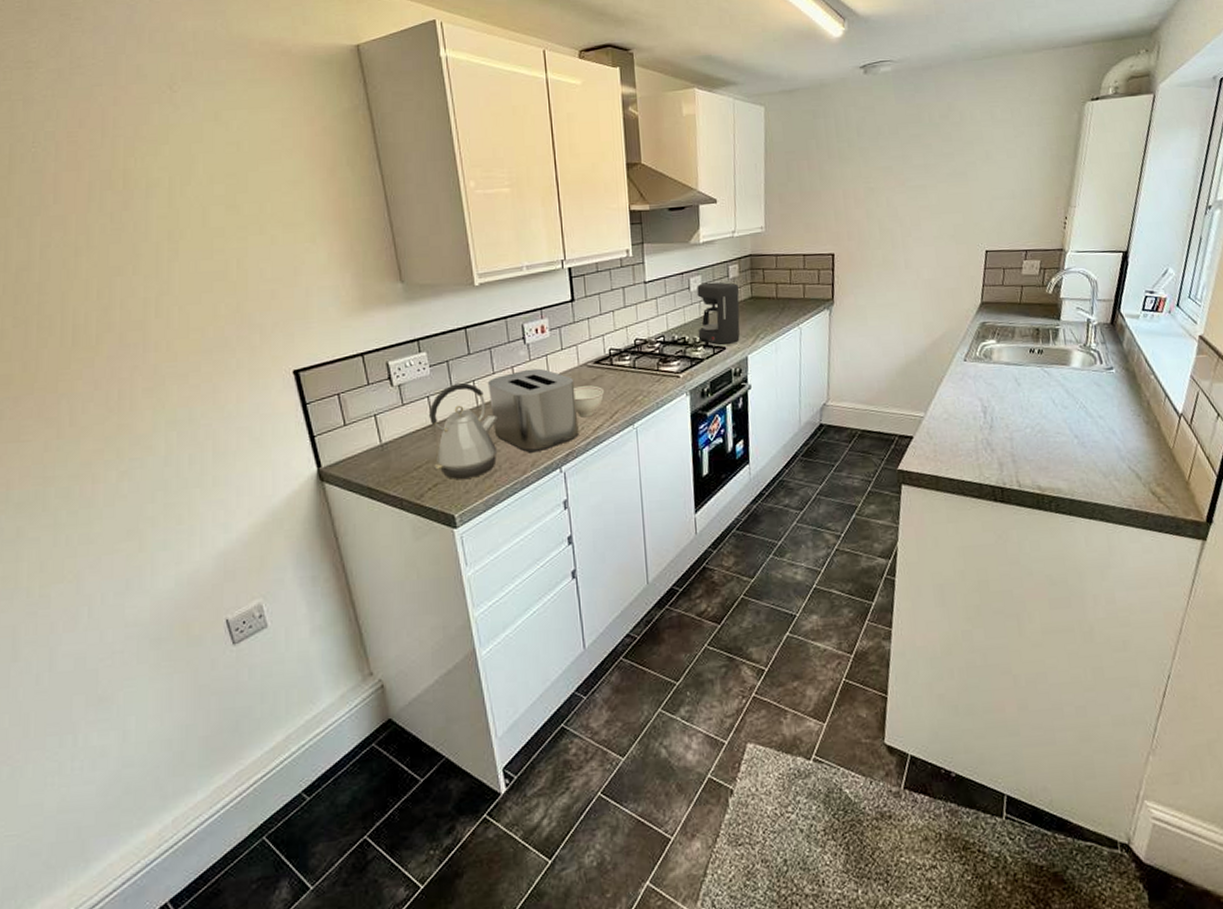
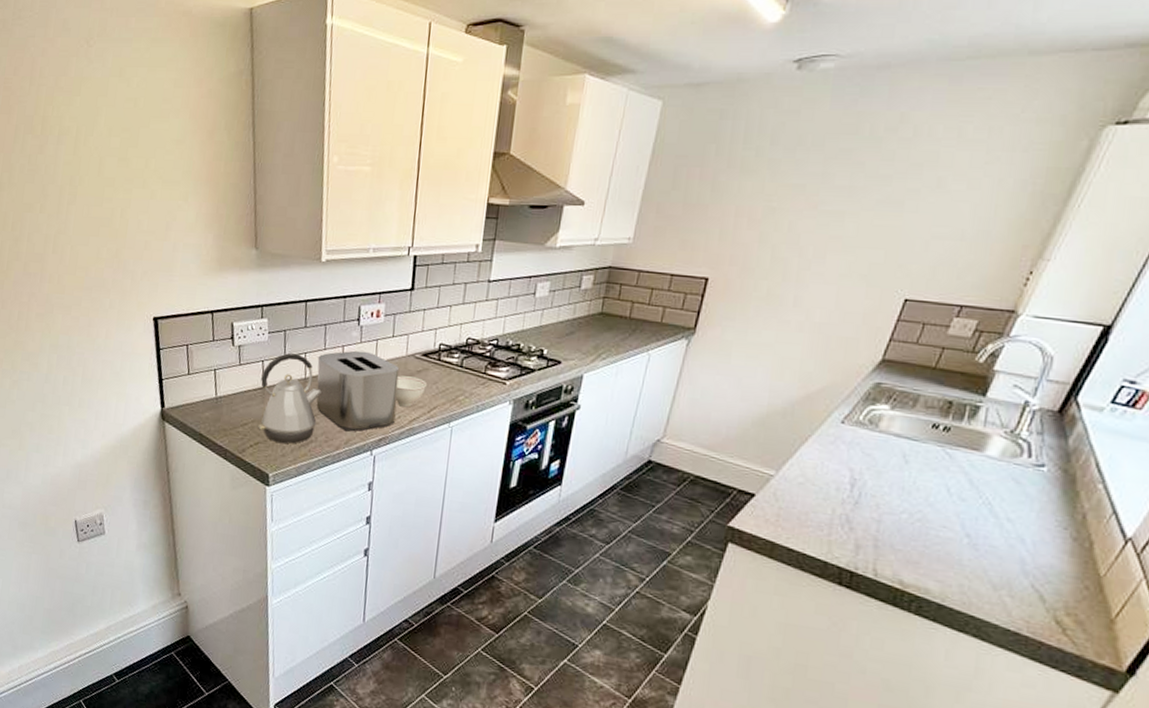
coffee maker: present [697,282,740,346] -> none [534,290,590,359]

